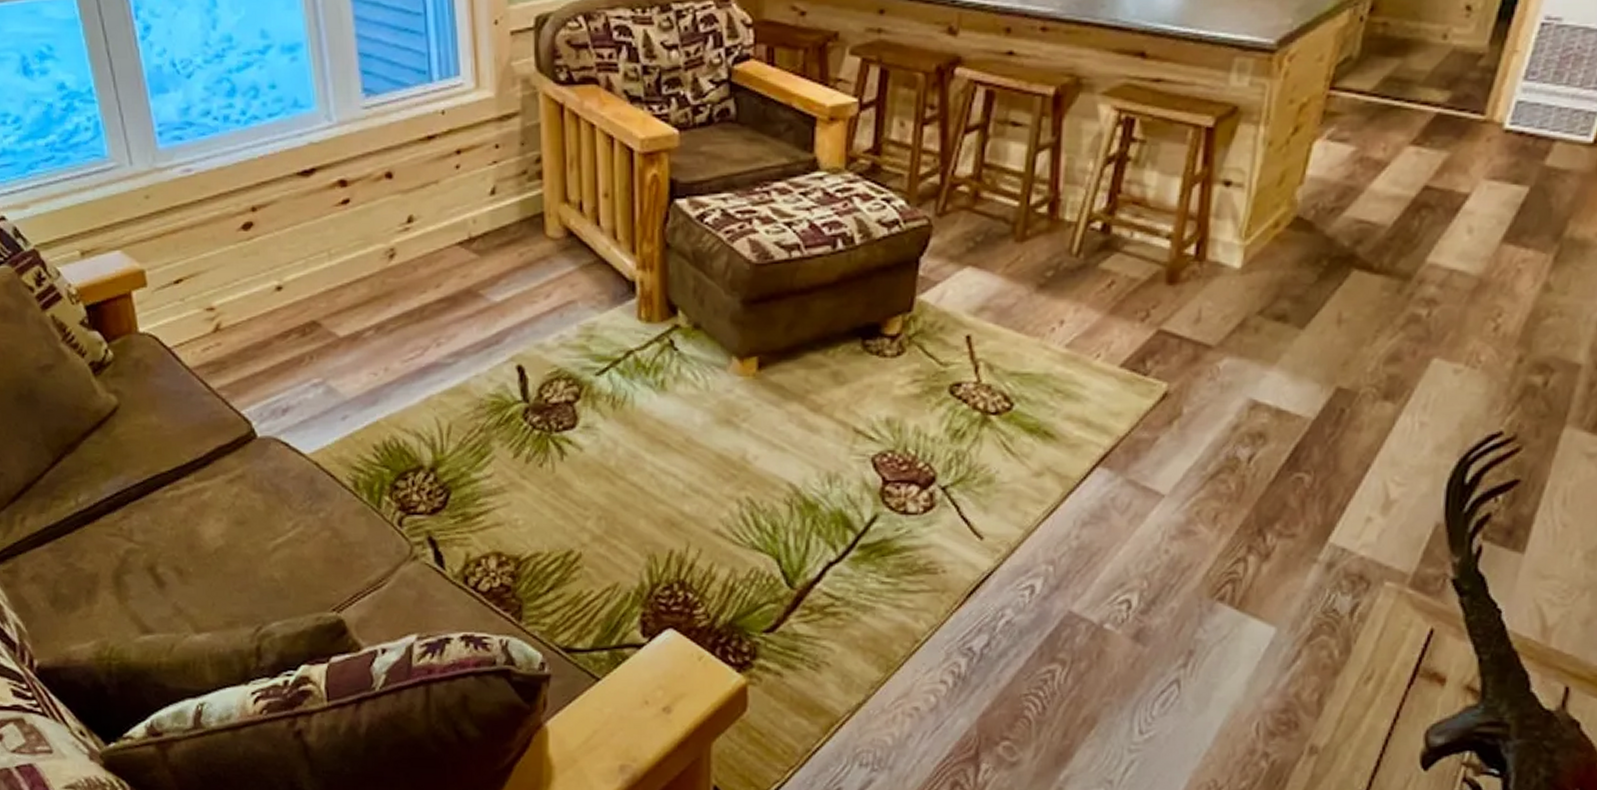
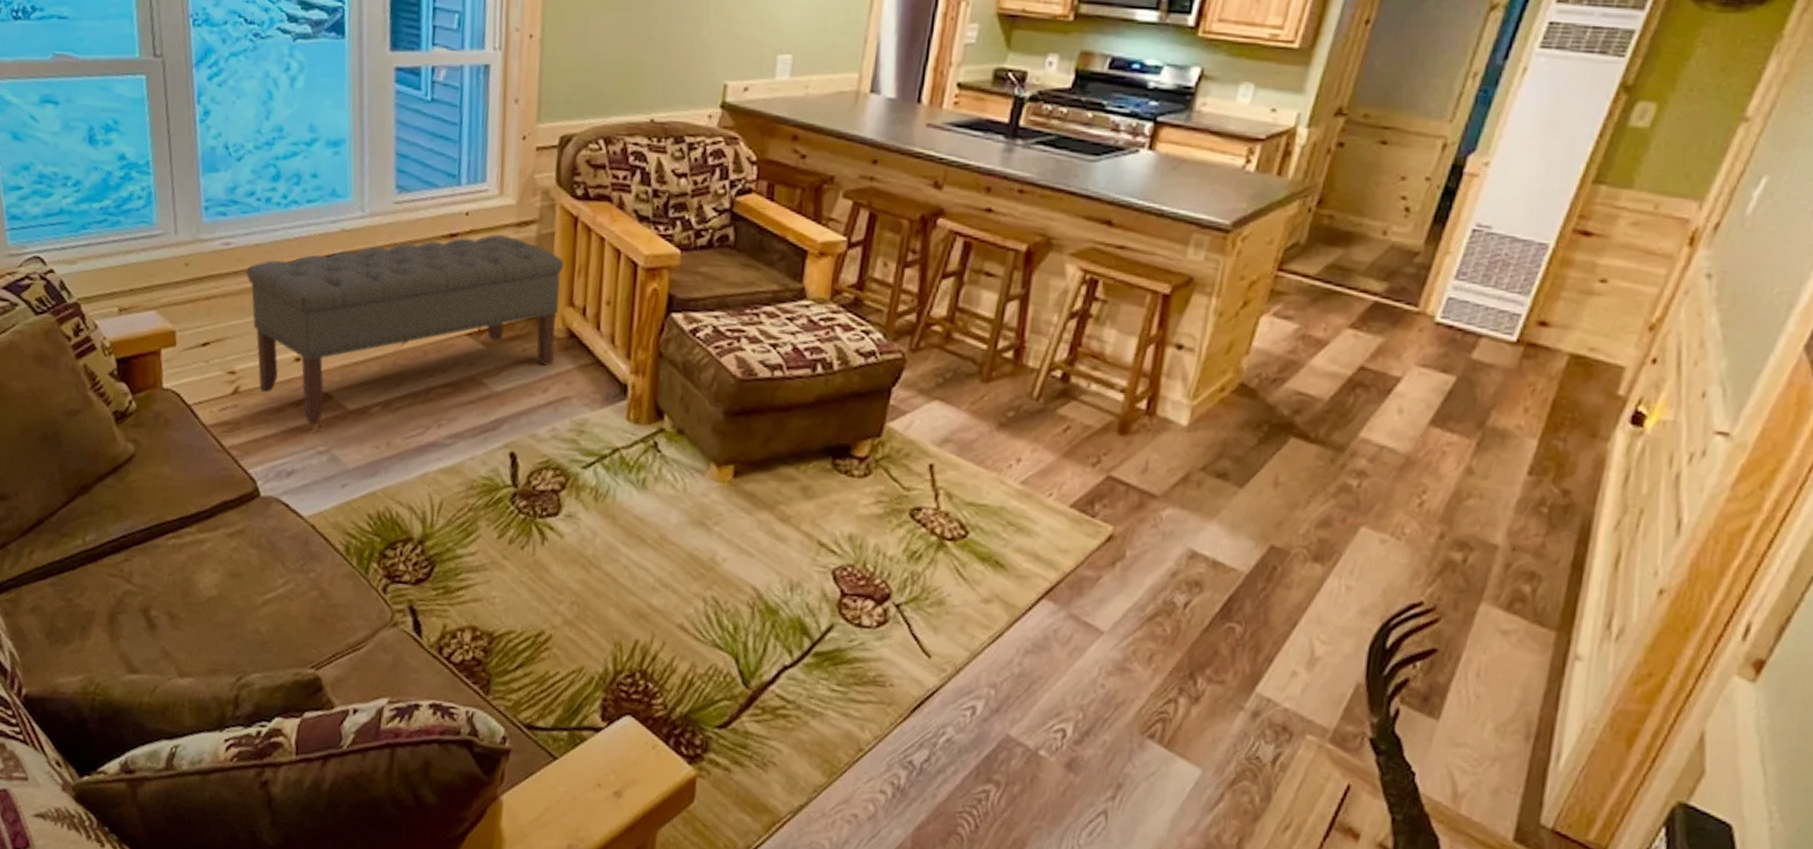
bench: none [213,131,554,357] -> present [246,233,564,425]

